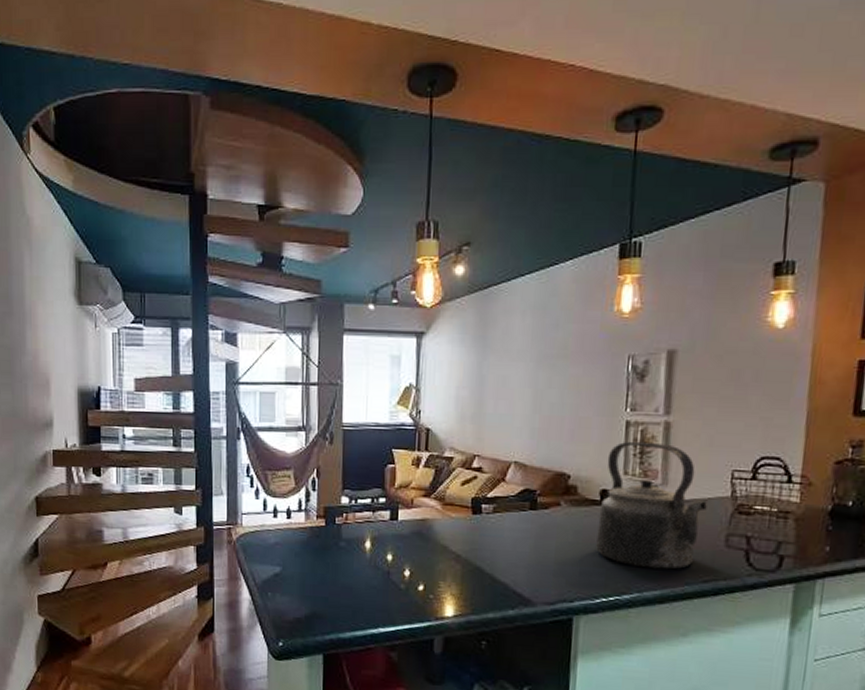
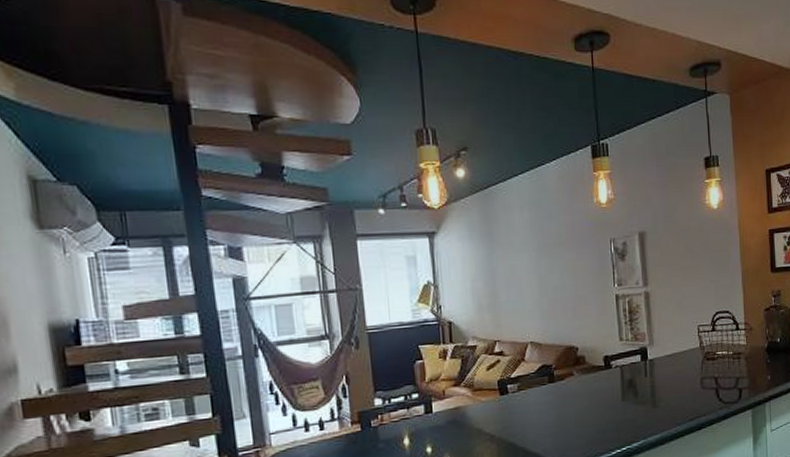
kettle: present [596,441,708,570] -> none [605,310,684,418]

